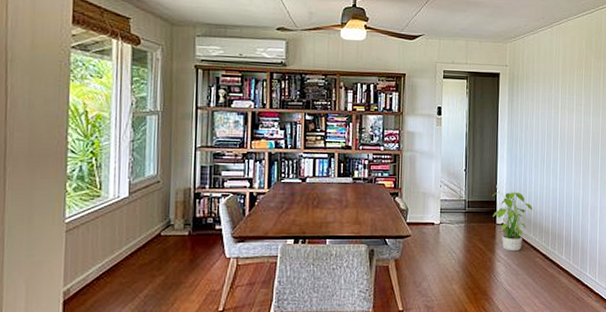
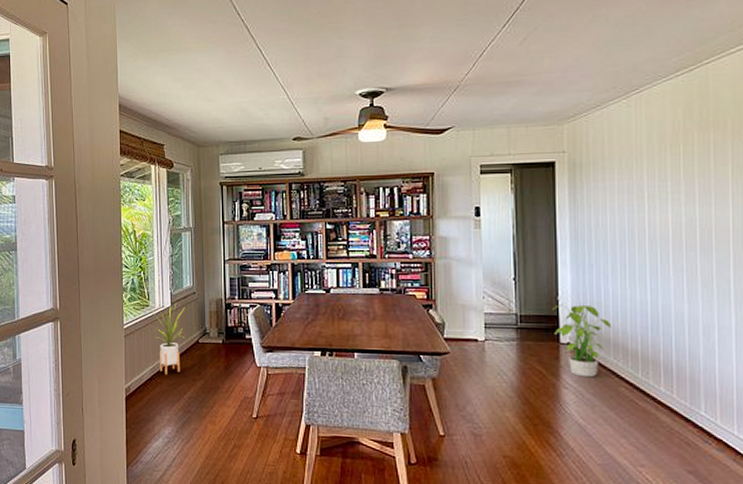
house plant: none [103,192,146,273] -> present [151,302,185,375]

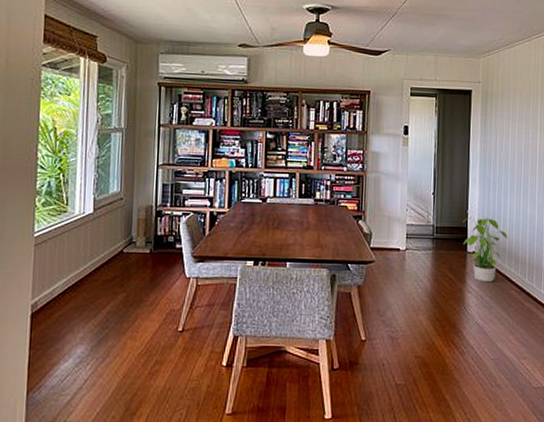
house plant: present [151,302,185,375] -> none [69,208,110,289]

